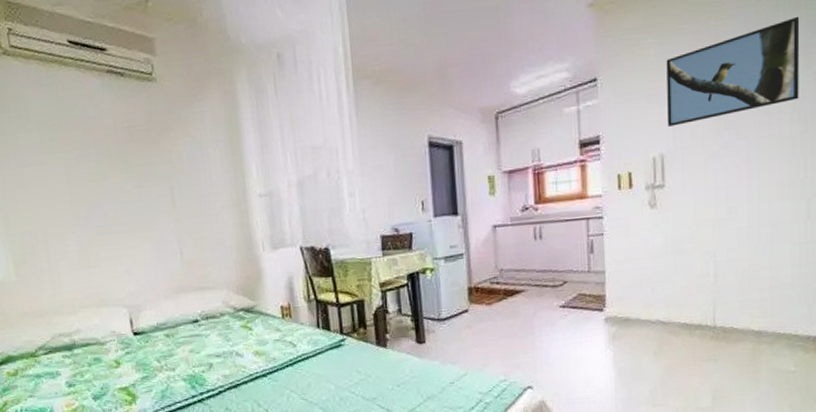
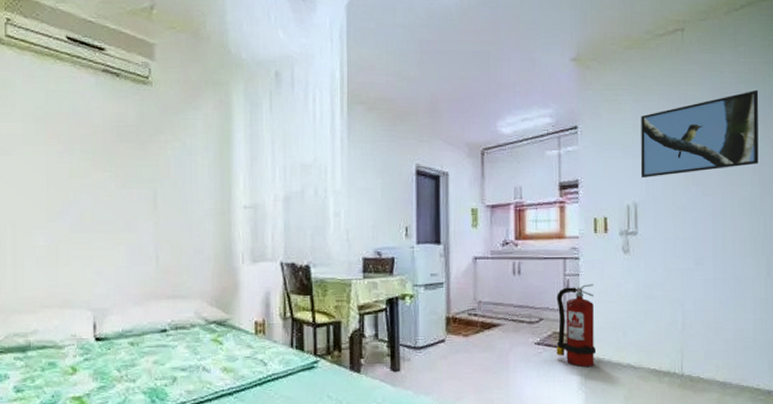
fire extinguisher: none [580,242,623,326] -> present [556,284,595,367]

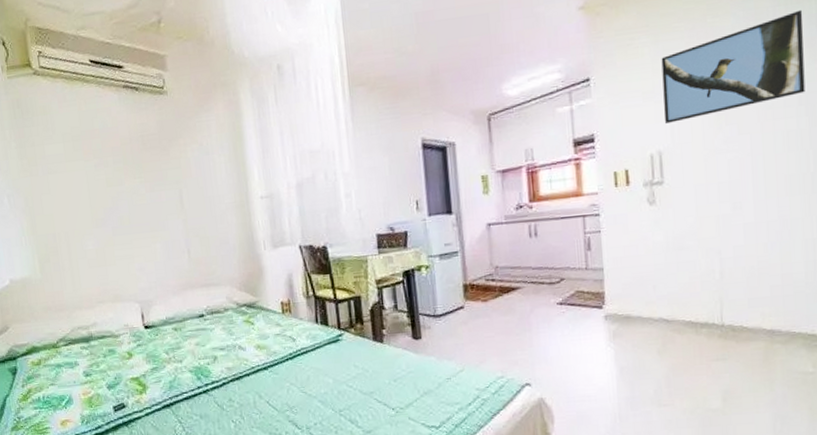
fire extinguisher: present [556,284,595,367] -> none [577,239,623,324]

